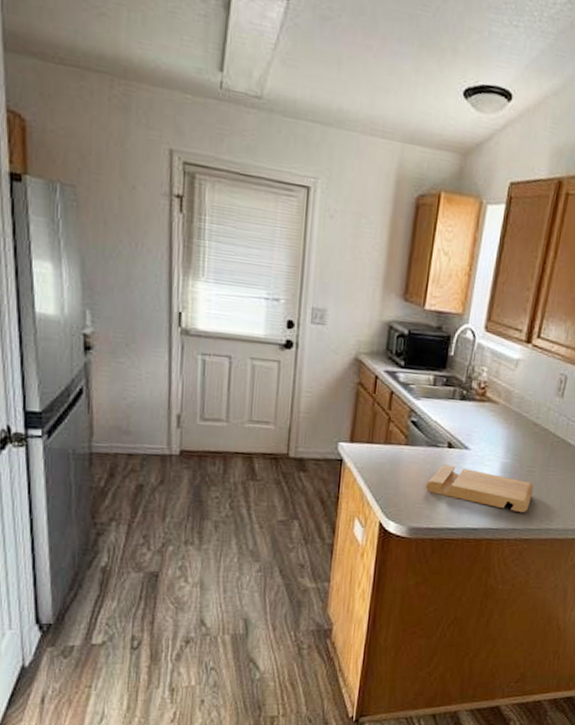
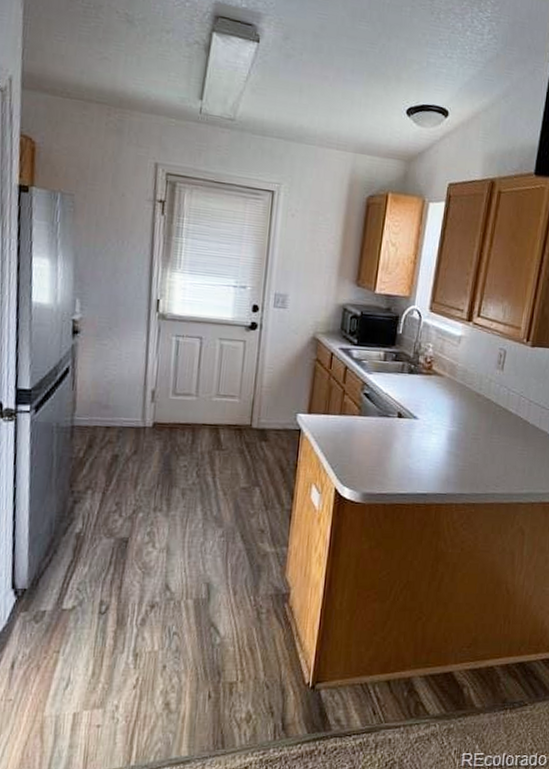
cutting board: present [425,464,534,513] -> none [378,433,479,479]

